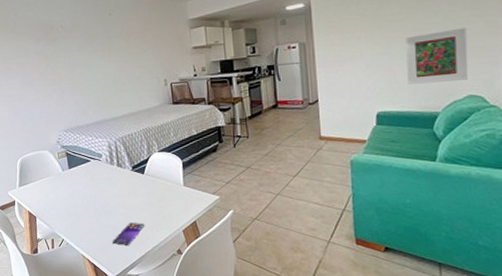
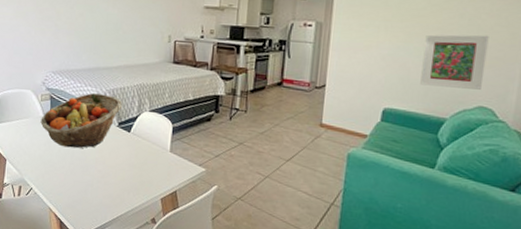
fruit basket: none [61,143,133,197] -> present [40,93,123,148]
smartphone: present [112,222,145,245] -> none [83,181,122,205]

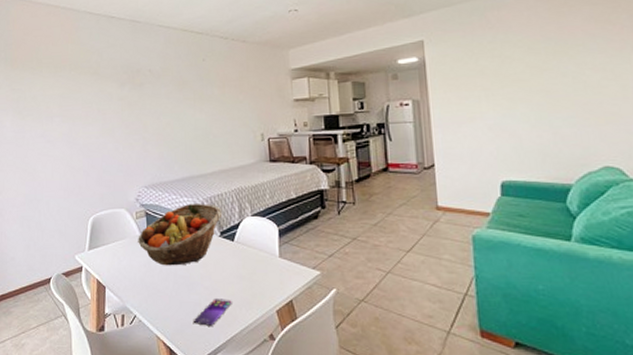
smartphone: none [83,181,122,205] -> present [193,299,232,326]
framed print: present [420,35,489,90] -> none [531,91,603,152]

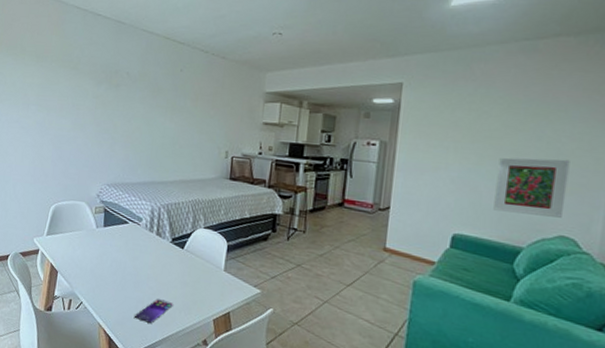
fruit basket: present [138,204,223,266] -> none [93,207,177,263]
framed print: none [531,91,603,152] -> present [493,157,570,218]

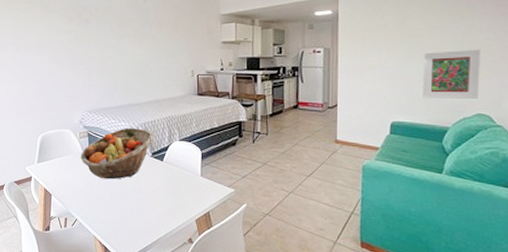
fruit basket: none [93,207,177,263] -> present [80,128,155,180]
smartphone: present [134,299,173,324] -> none [125,208,159,230]

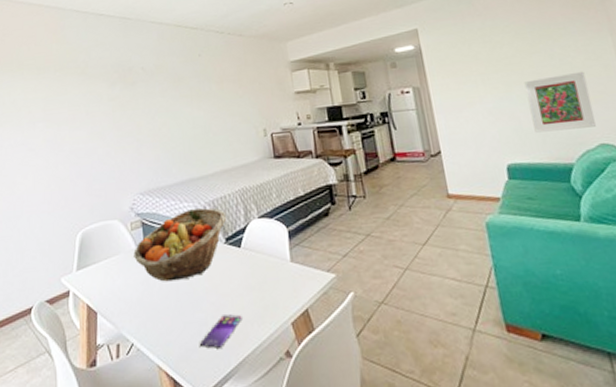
smartphone: none [125,208,159,230] -> present [199,314,242,348]

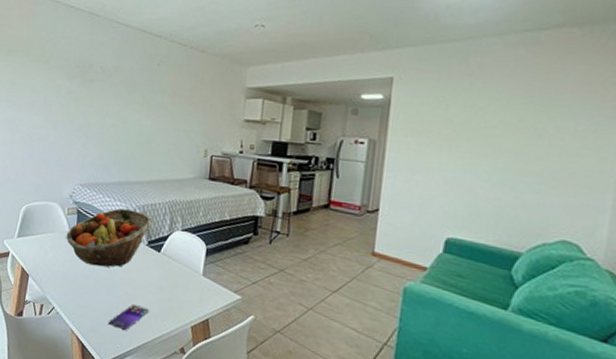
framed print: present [524,71,596,133] -> none [490,157,574,221]

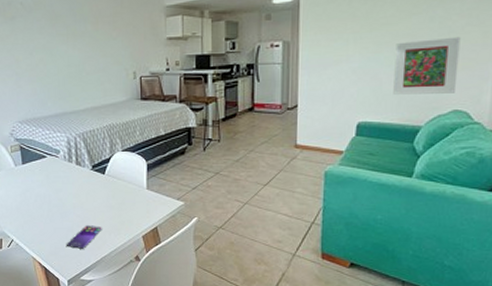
fruit basket: present [66,208,154,267] -> none [13,139,94,196]
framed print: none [490,157,574,221] -> present [393,36,461,95]

